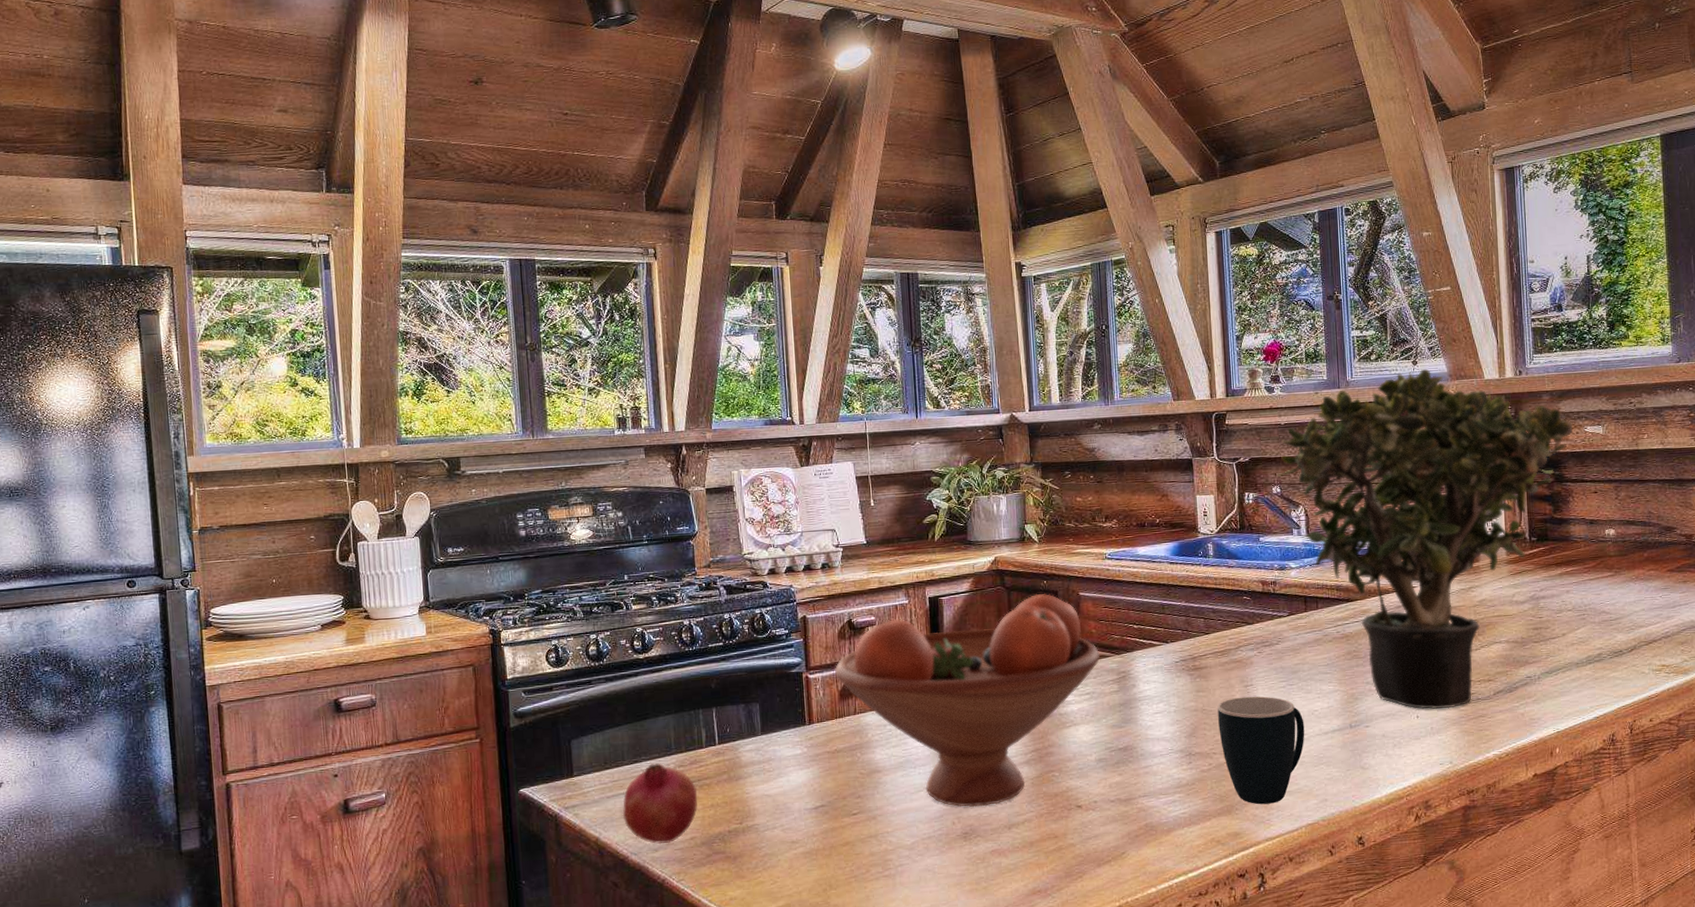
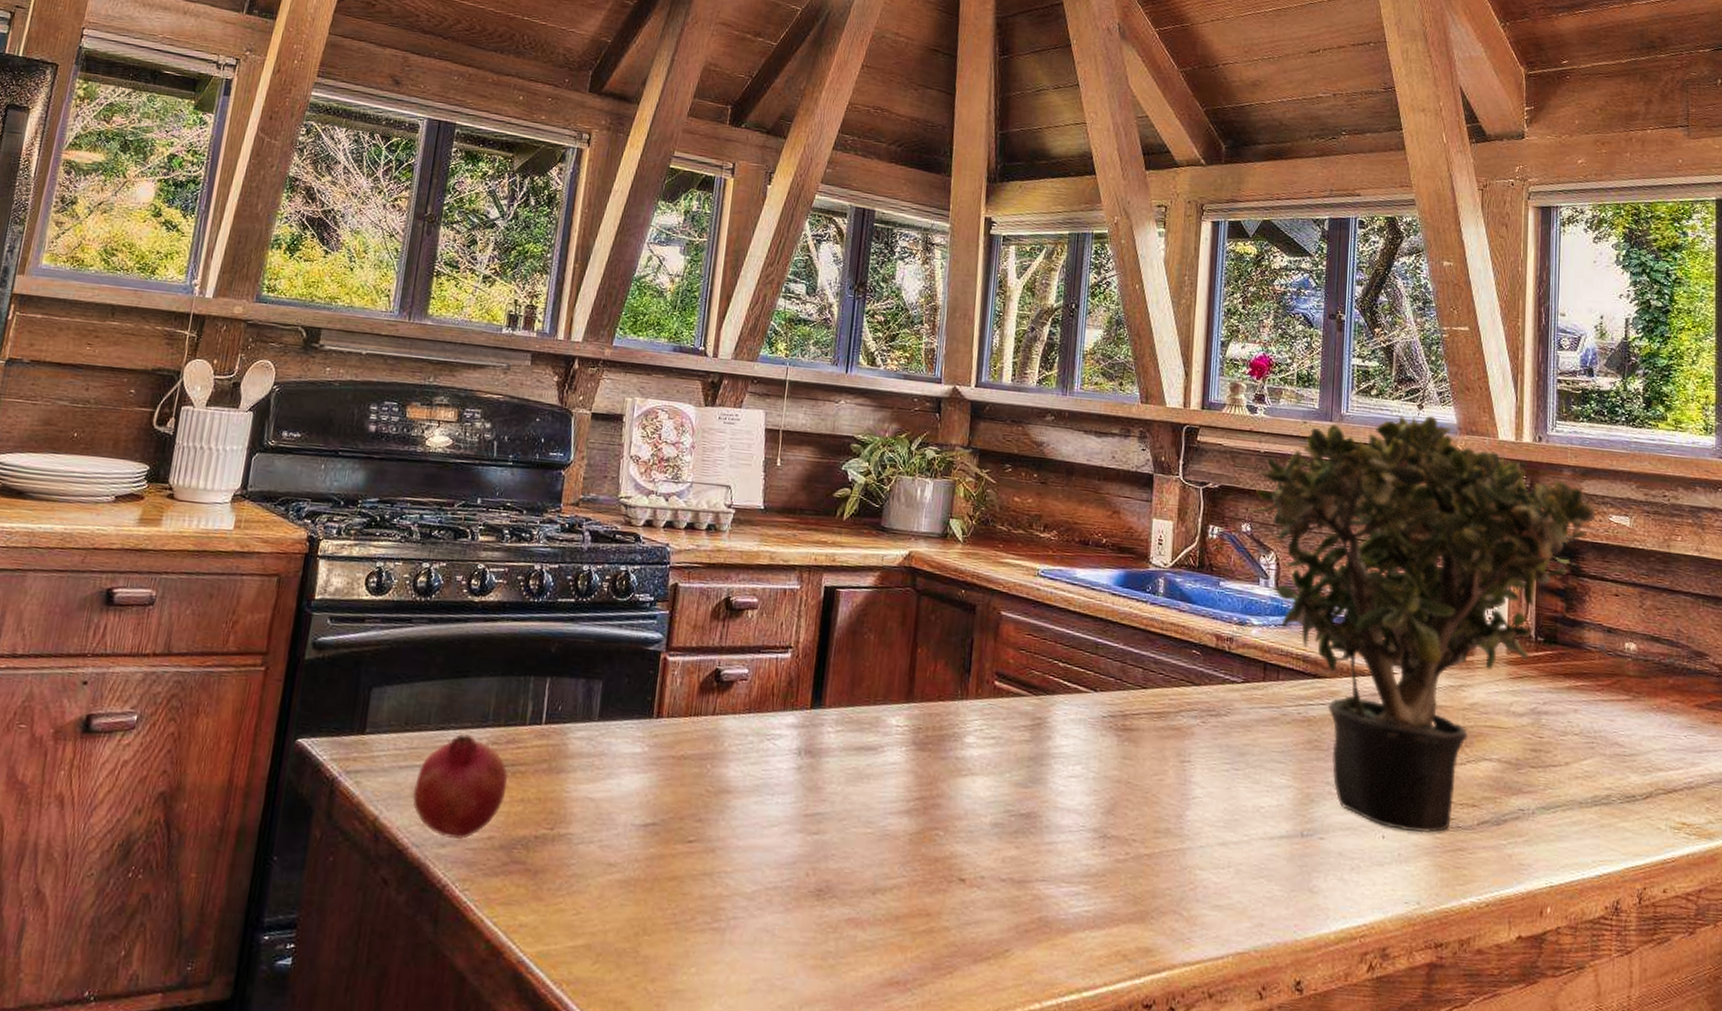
fruit bowl: present [835,593,1101,808] -> none [699,604,1015,860]
mug: present [1217,696,1305,805] -> none [1143,773,1247,918]

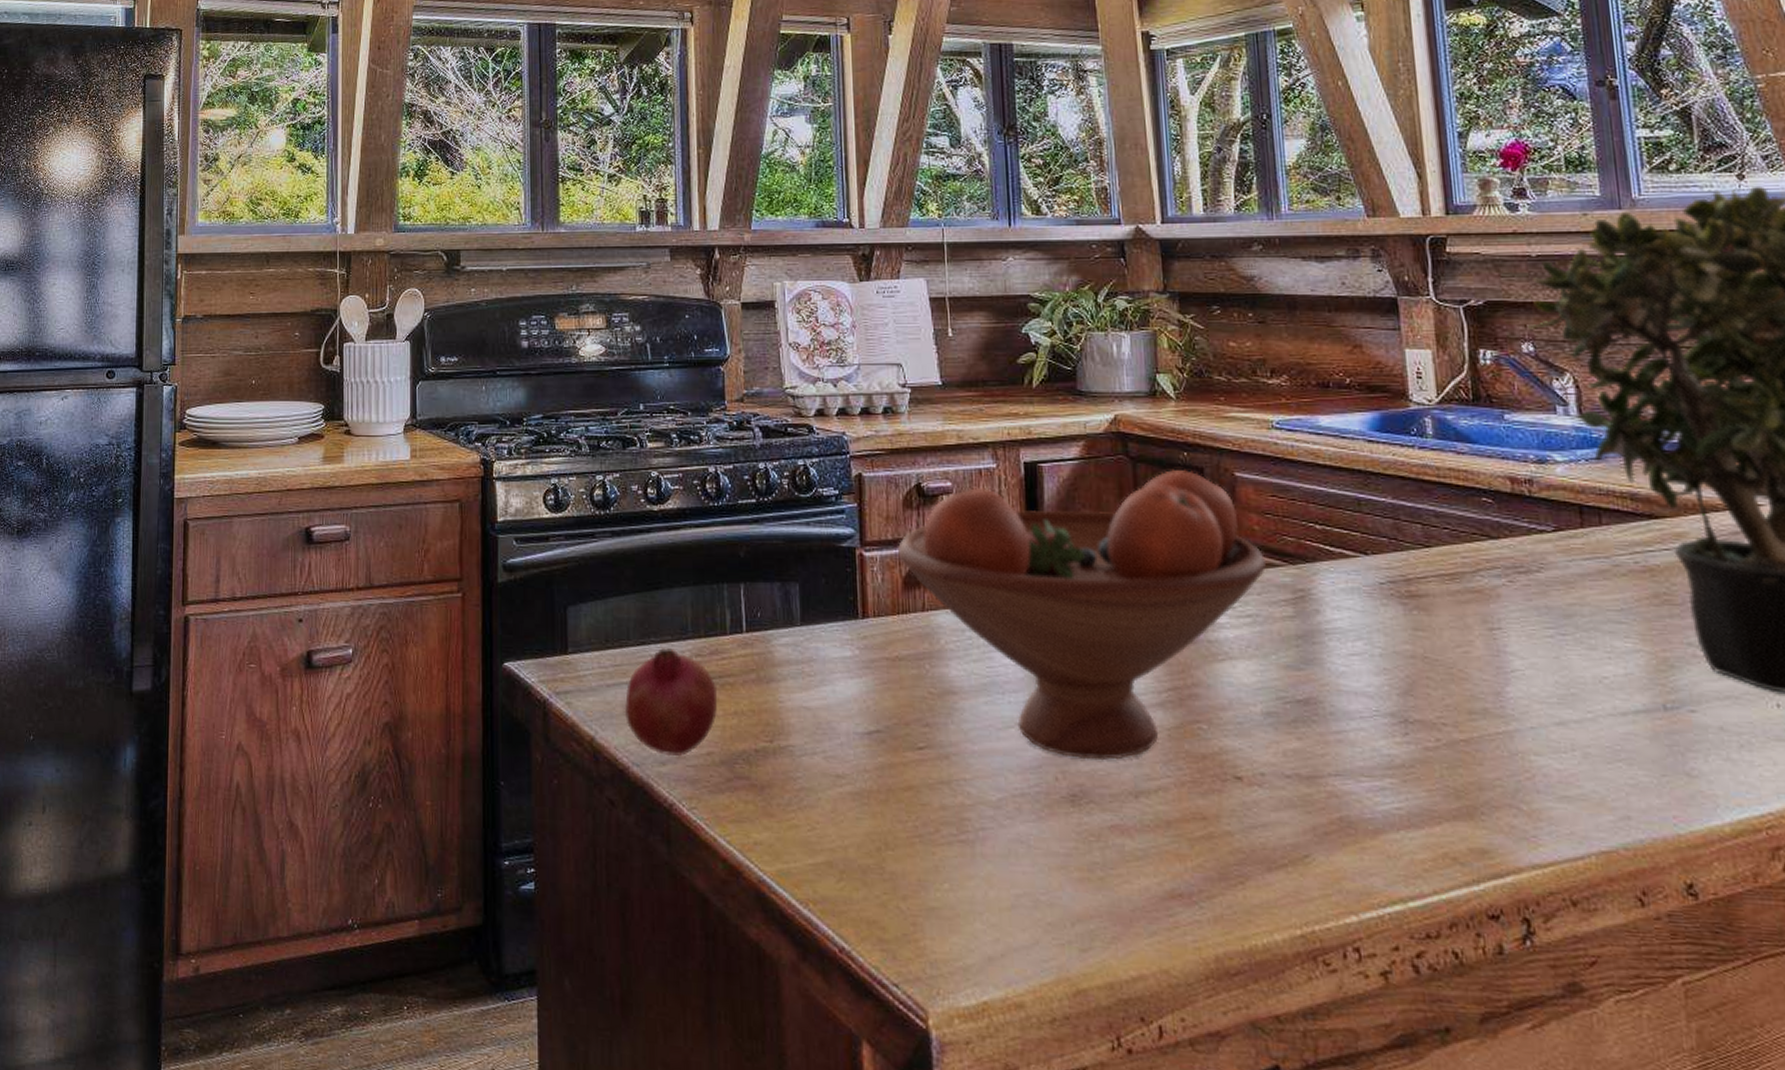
fruit bowl: none [699,604,1015,860] -> present [898,470,1267,761]

